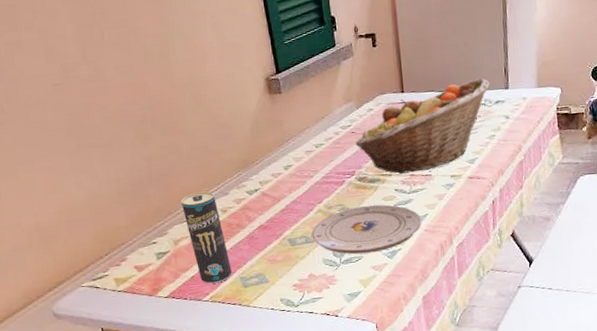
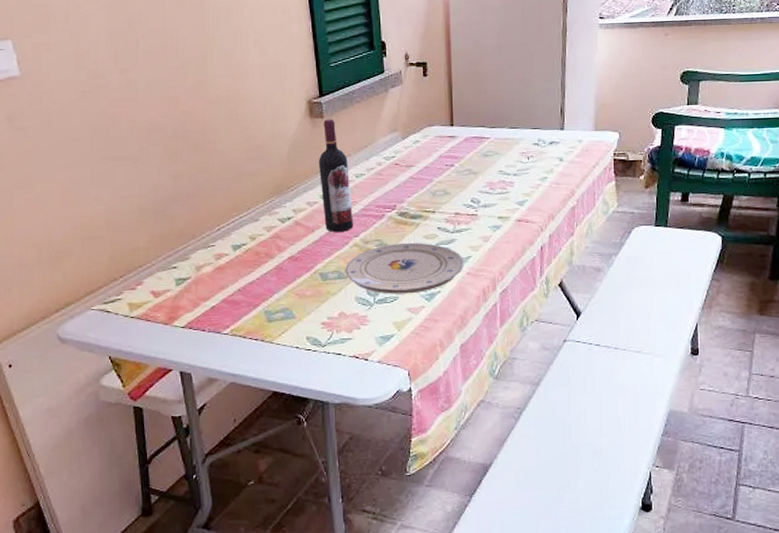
beverage can: present [180,191,232,284] -> none [207,216,256,316]
wine bottle: none [279,94,317,200] -> present [318,119,354,232]
fruit basket: present [355,78,490,175] -> none [398,117,545,212]

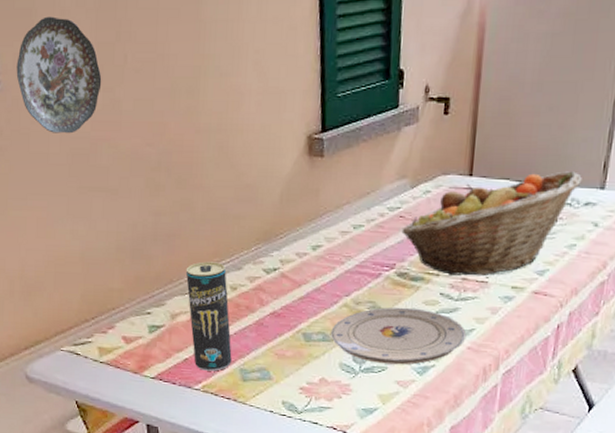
decorative plate: none [35,10,117,112] -> present [16,16,102,134]
beverage can: none [207,216,256,316] -> present [186,261,232,371]
wine bottle: present [318,119,354,232] -> none [312,158,347,289]
fruit basket: none [398,117,545,212] -> present [401,171,582,277]

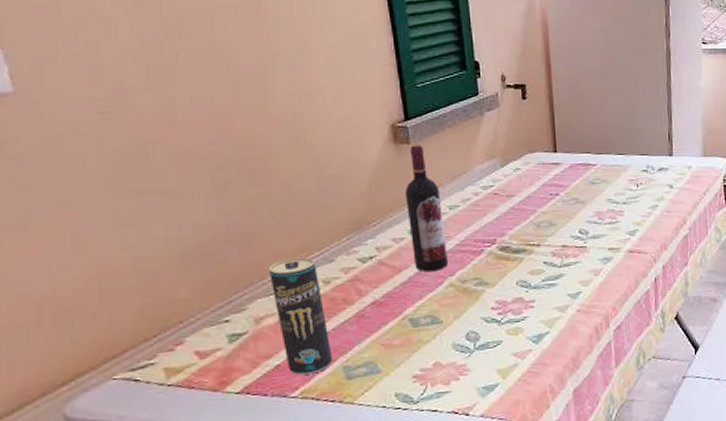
decorative plate: present [16,16,102,134] -> none [36,15,149,137]
wine bottle: none [312,158,347,289] -> present [404,145,449,271]
plate: present [331,307,467,365] -> none [439,279,575,339]
fruit basket: present [401,171,582,277] -> none [497,142,653,245]

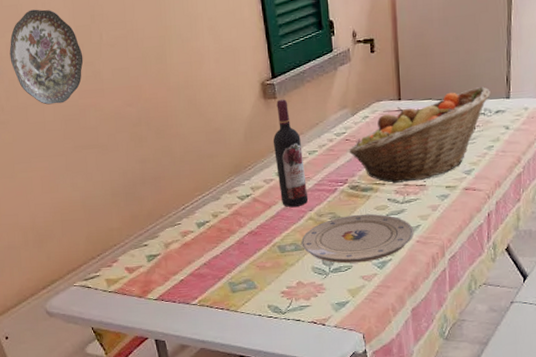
decorative plate: none [36,15,149,137] -> present [9,9,84,105]
beverage can: present [268,257,332,375] -> none [172,195,221,288]
plate: none [439,279,575,339] -> present [301,213,415,264]
fruit basket: none [497,142,653,245] -> present [349,87,490,184]

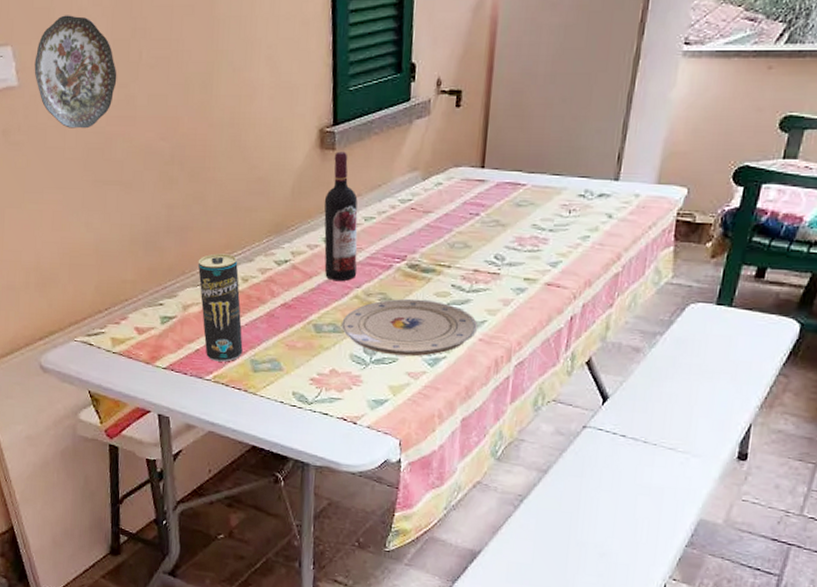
beverage can: none [172,195,221,288] -> present [198,253,243,362]
fruit basket: present [349,87,490,184] -> none [413,163,596,268]

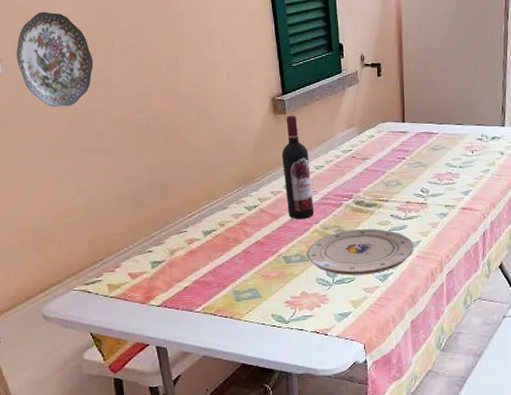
beverage can: present [198,253,243,362] -> none [179,204,226,295]

